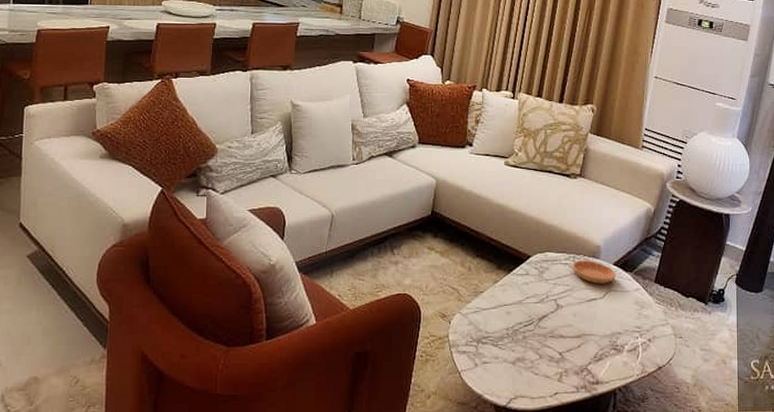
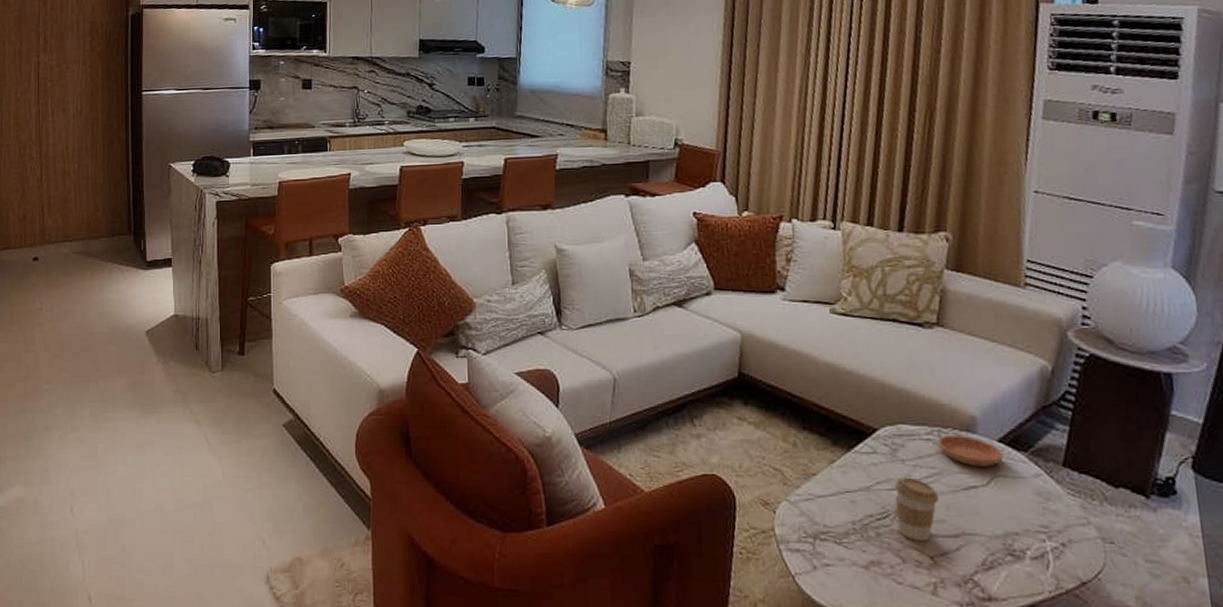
coffee cup: none [539,293,569,341] -> present [895,477,939,541]

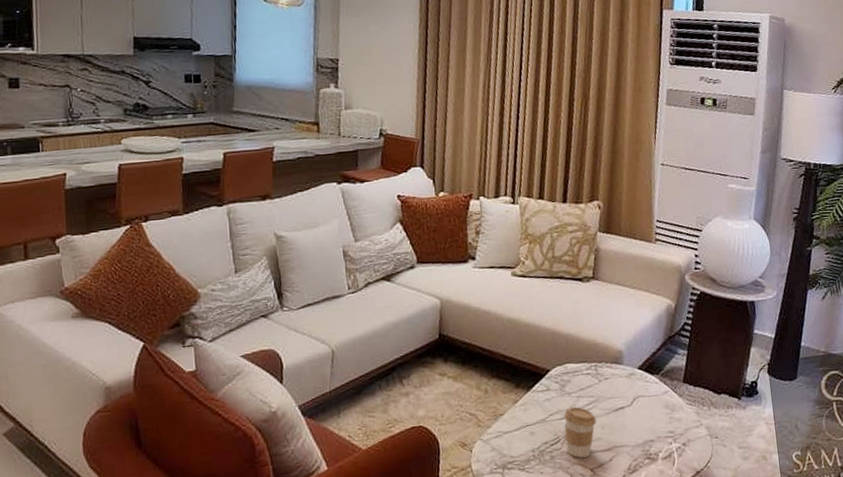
saucer: present [937,434,1003,467] -> none [595,367,642,392]

